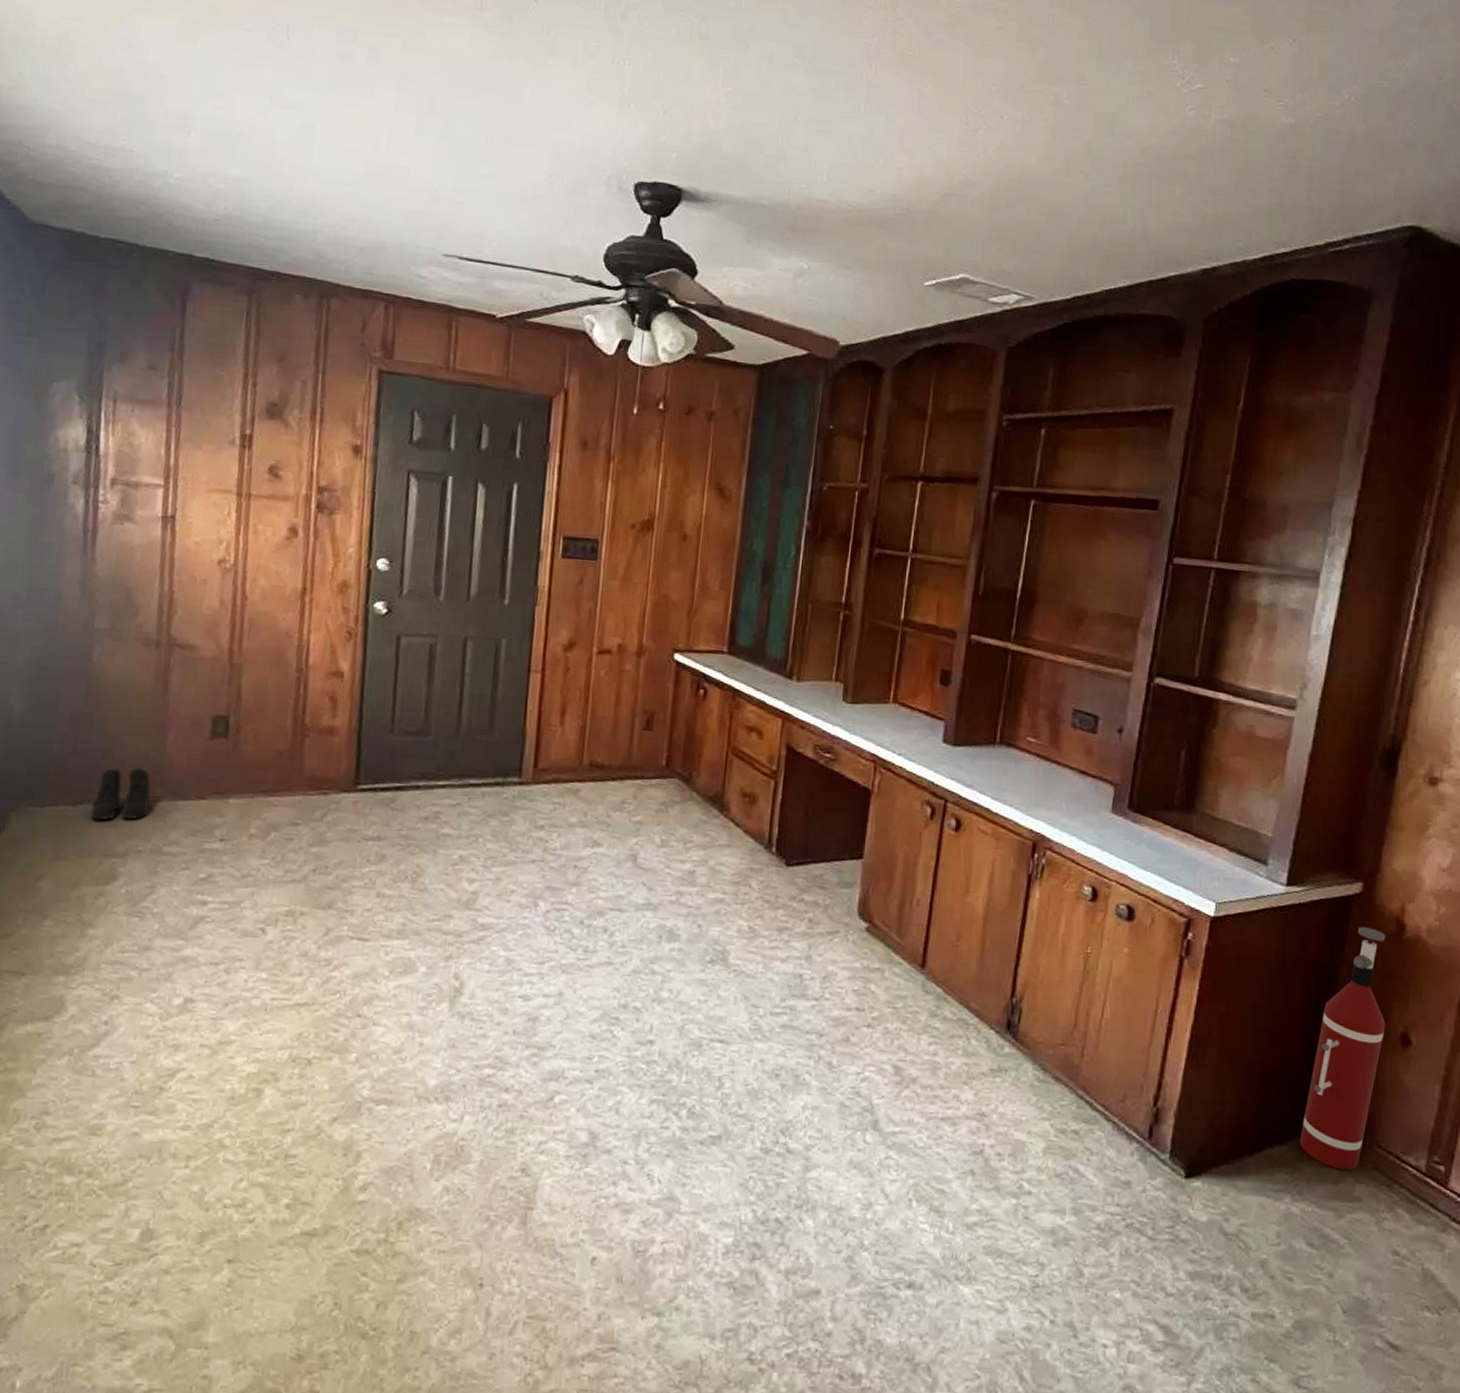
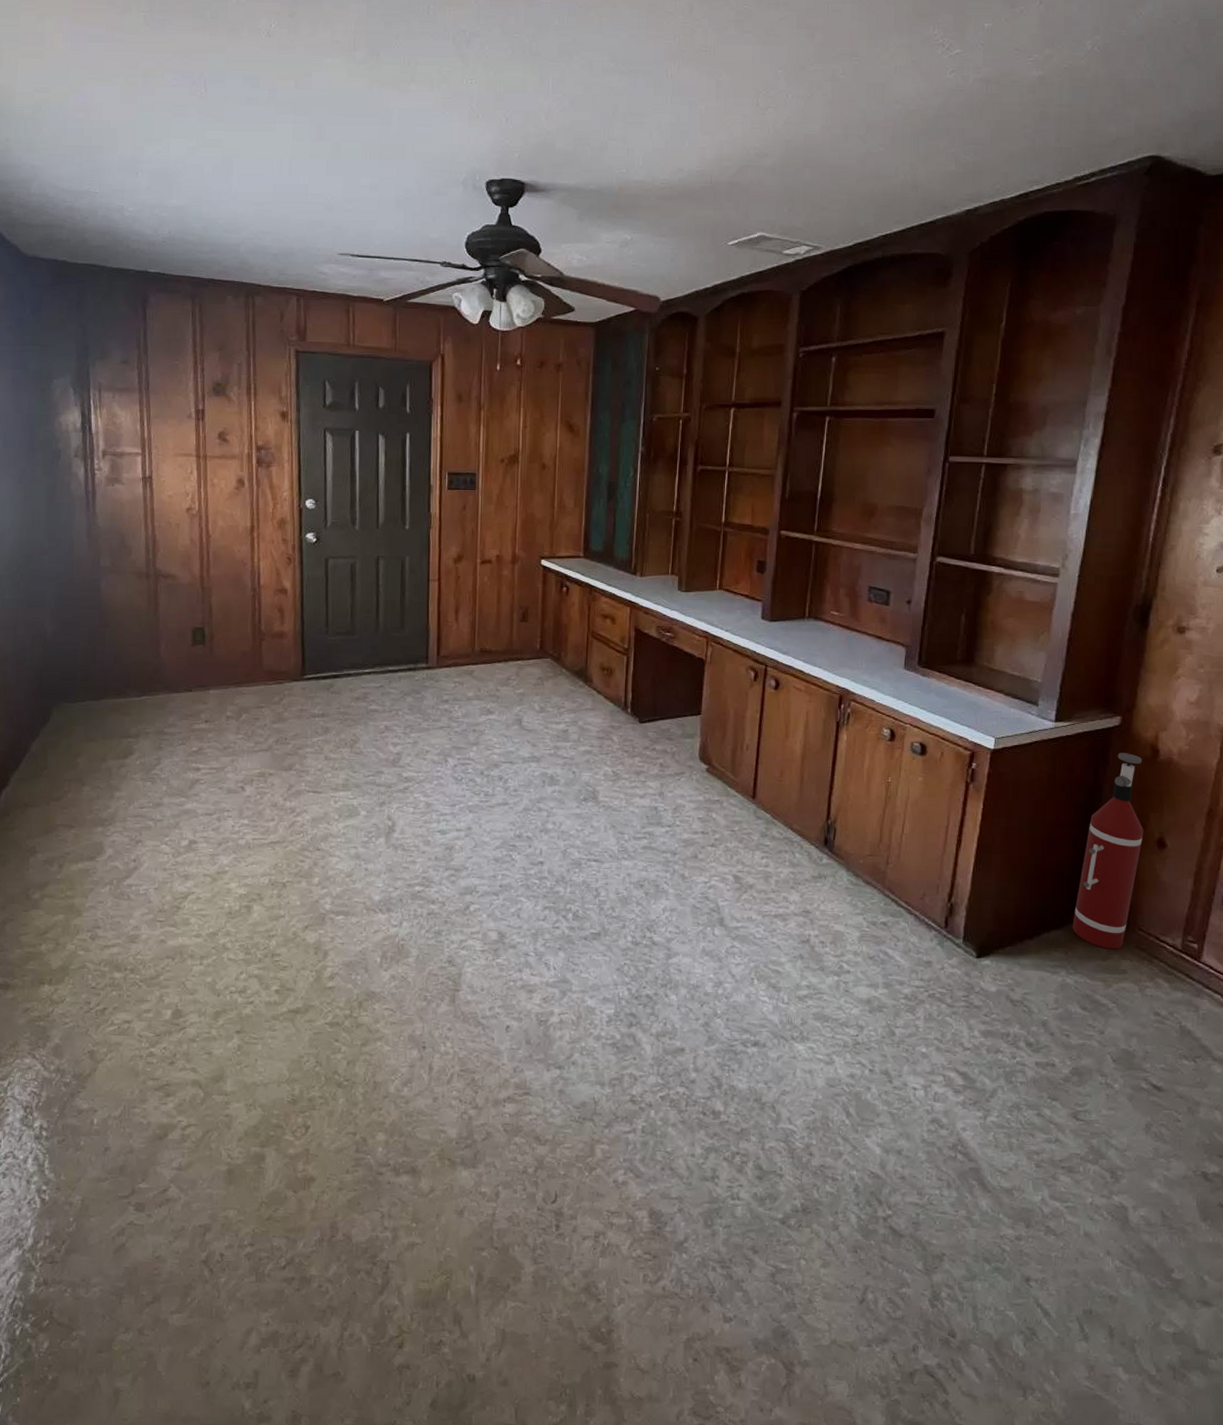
boots: present [90,768,151,821] -> none [109,670,152,711]

